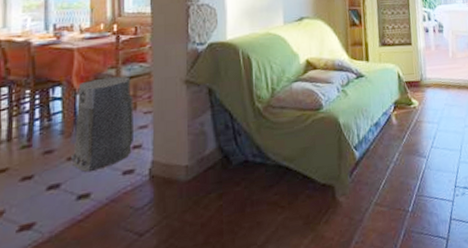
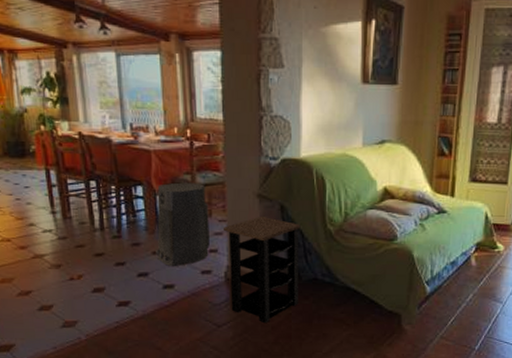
side table: none [148,102,229,222] -> present [222,216,301,324]

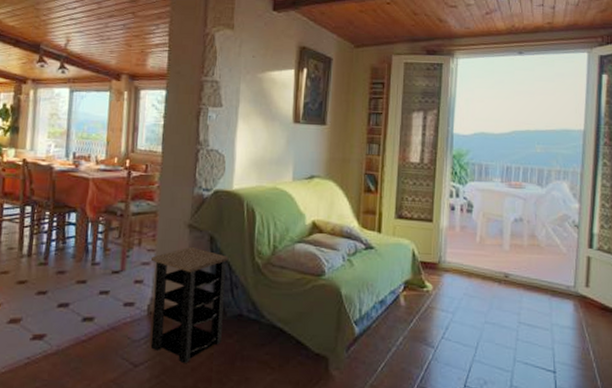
air purifier: present [156,182,210,267] -> none [80,210,139,298]

